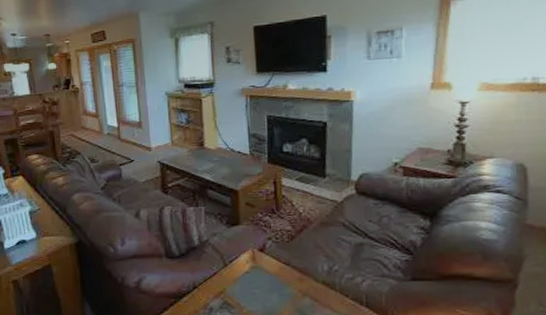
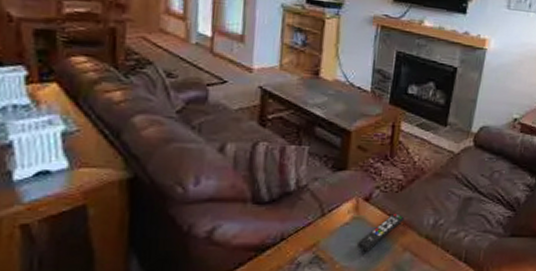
remote control: none [260,261,299,299] -> present [358,213,405,253]

